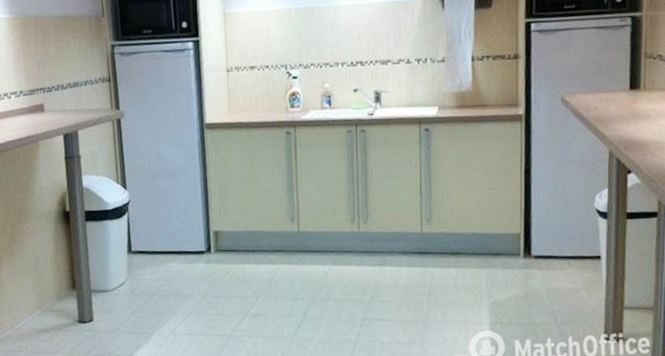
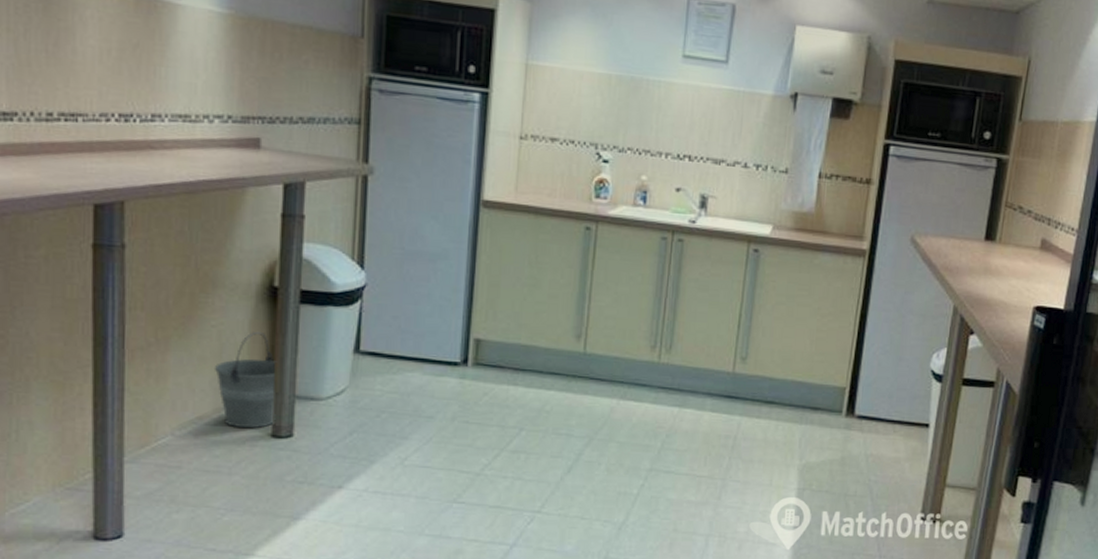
bucket: none [33,245,80,319] -> present [214,331,278,429]

